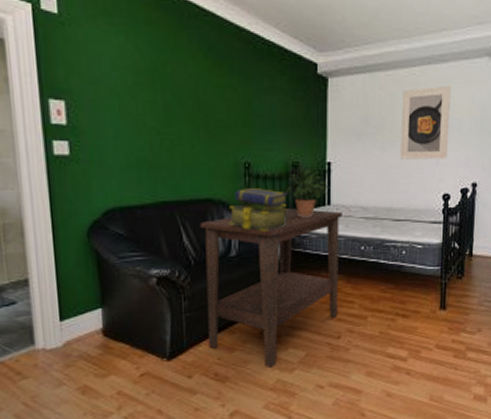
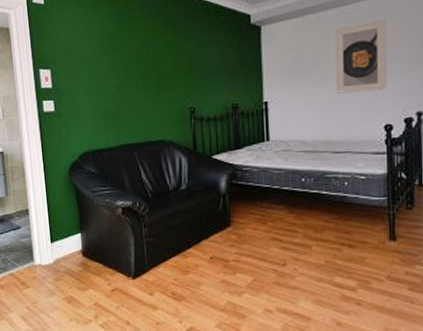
side table: present [200,207,342,369] -> none [155,144,282,291]
stack of books: present [228,188,287,232] -> none [178,129,230,167]
potted plant: present [281,165,330,218] -> none [223,106,269,153]

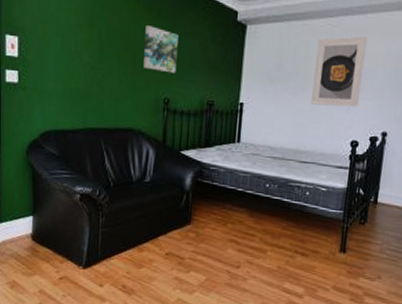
wall art: none [164,41,198,83] -> present [143,26,179,74]

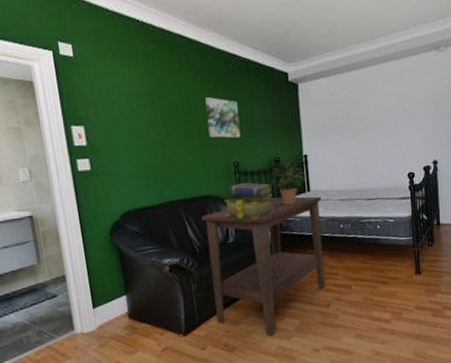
side table: none [119,141,251,288] -> present [201,196,326,337]
stack of books: none [146,122,201,162] -> present [224,183,275,219]
potted plant: none [195,104,241,153] -> present [267,160,309,205]
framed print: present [311,36,368,107] -> none [363,79,409,146]

